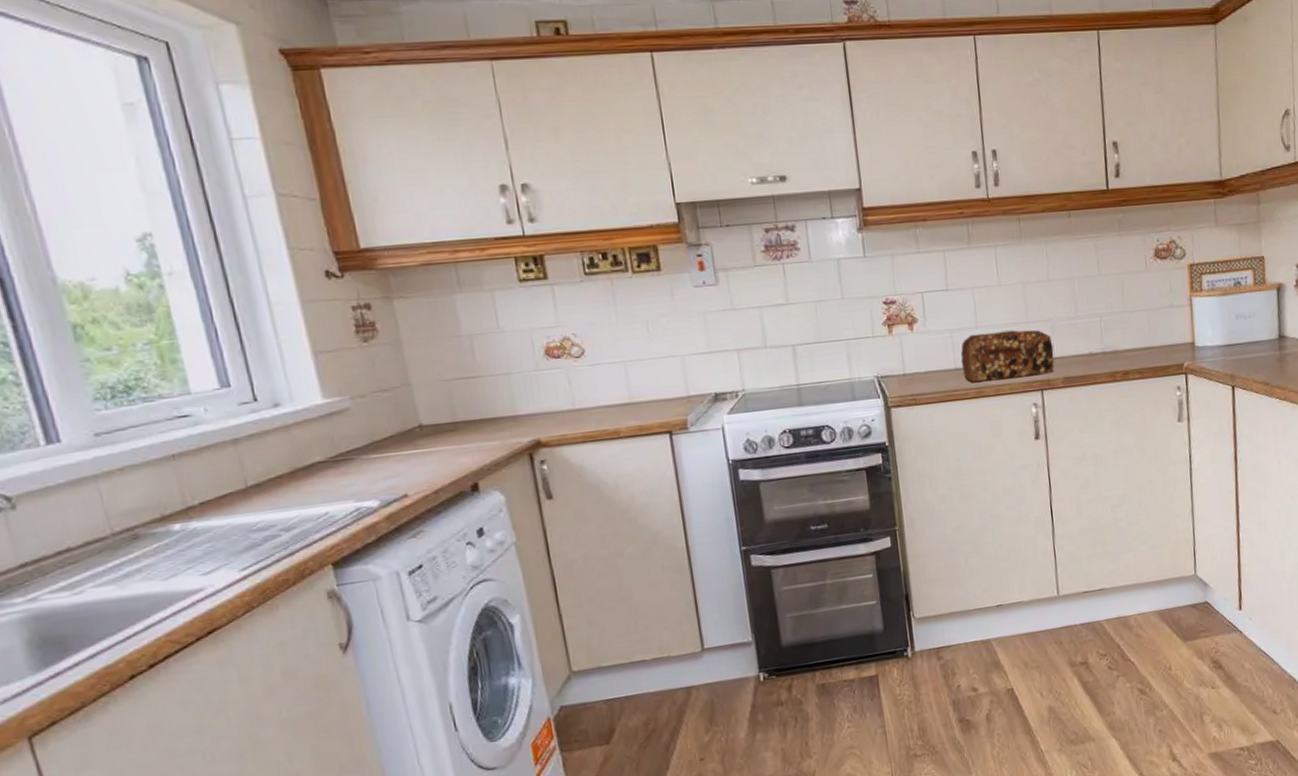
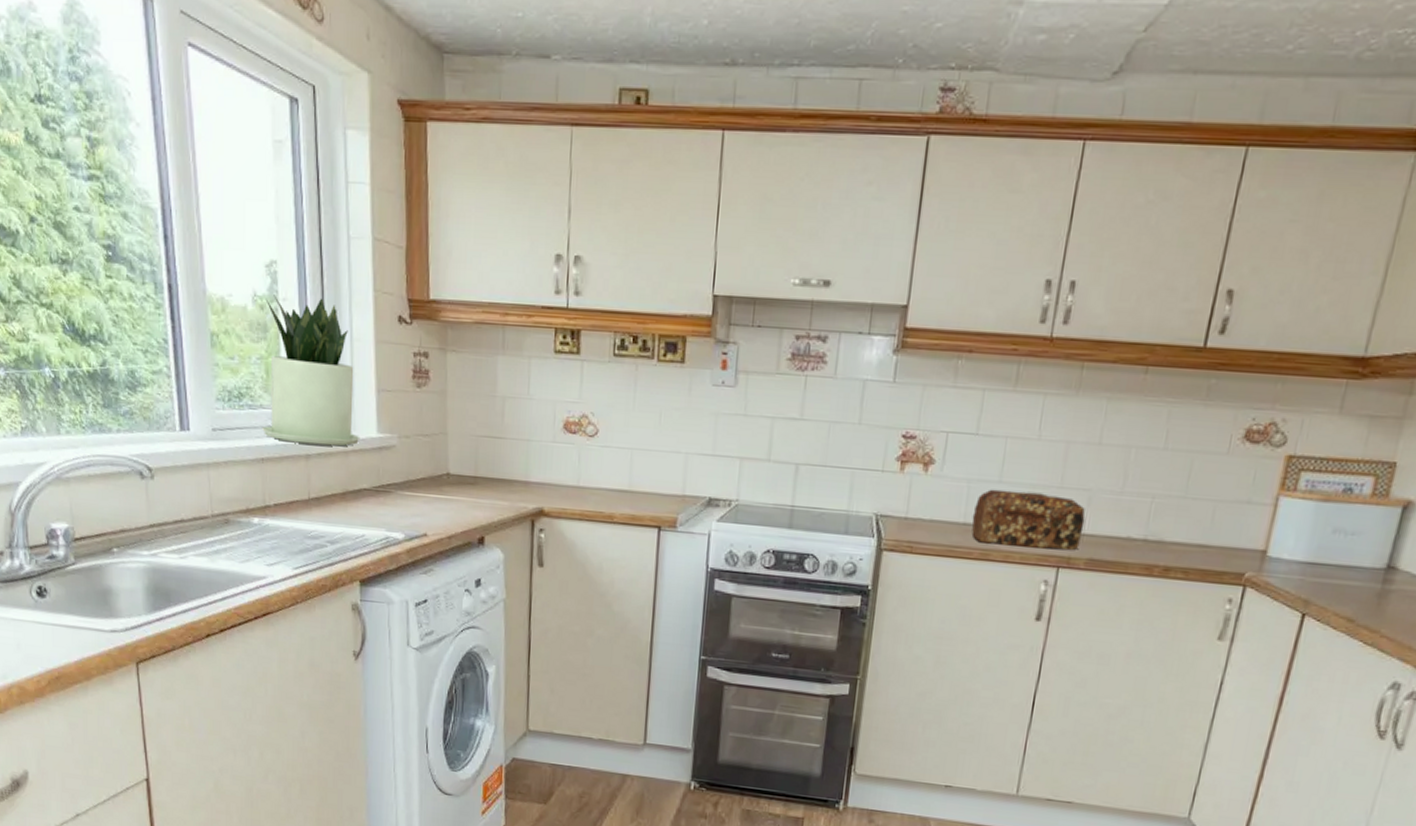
planter: none [143,265,302,431] -> present [261,295,361,447]

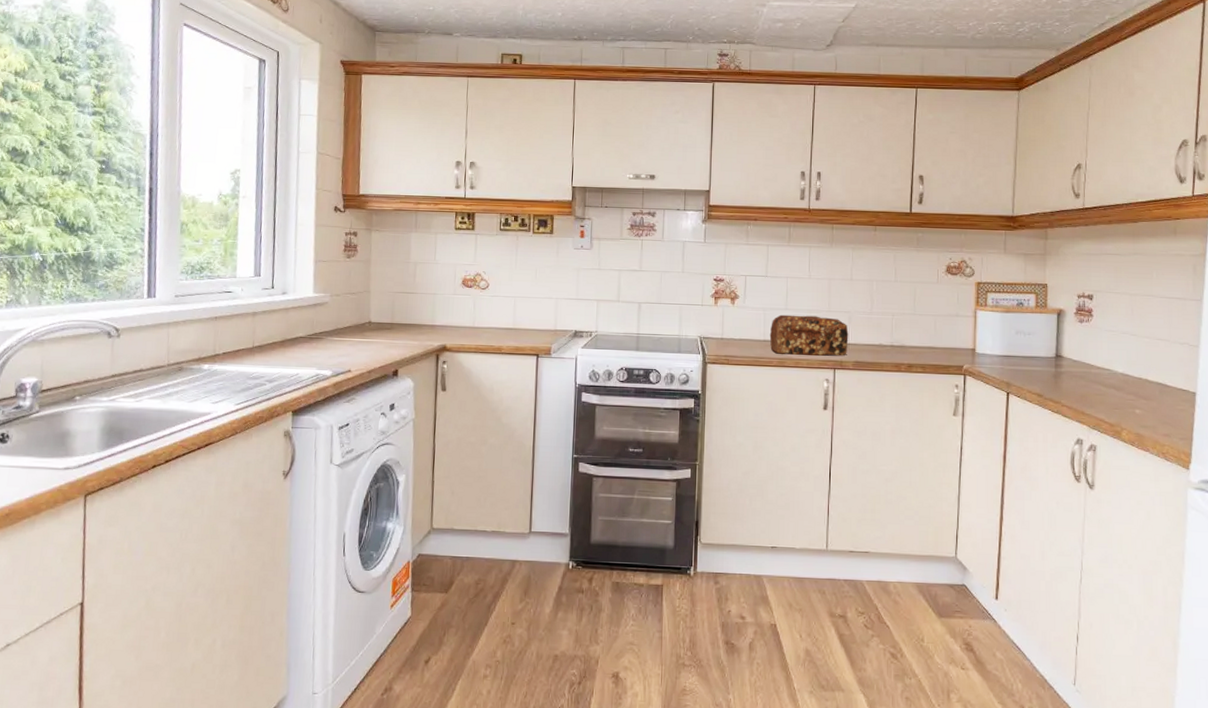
planter: present [261,295,361,447] -> none [217,194,299,305]

